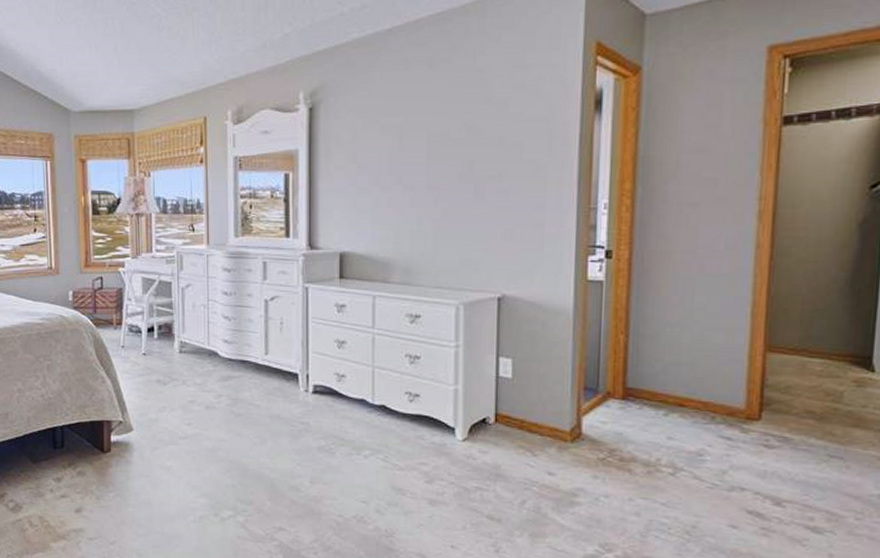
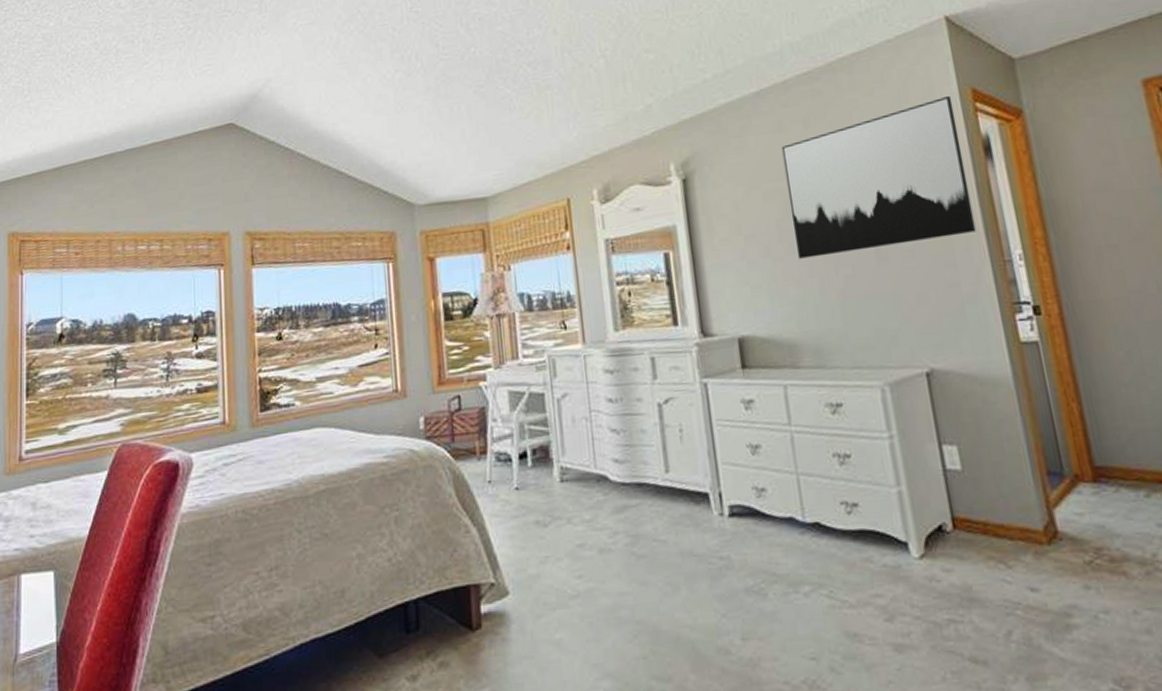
wall art: none [403,47,575,190] -> present [781,95,977,259]

